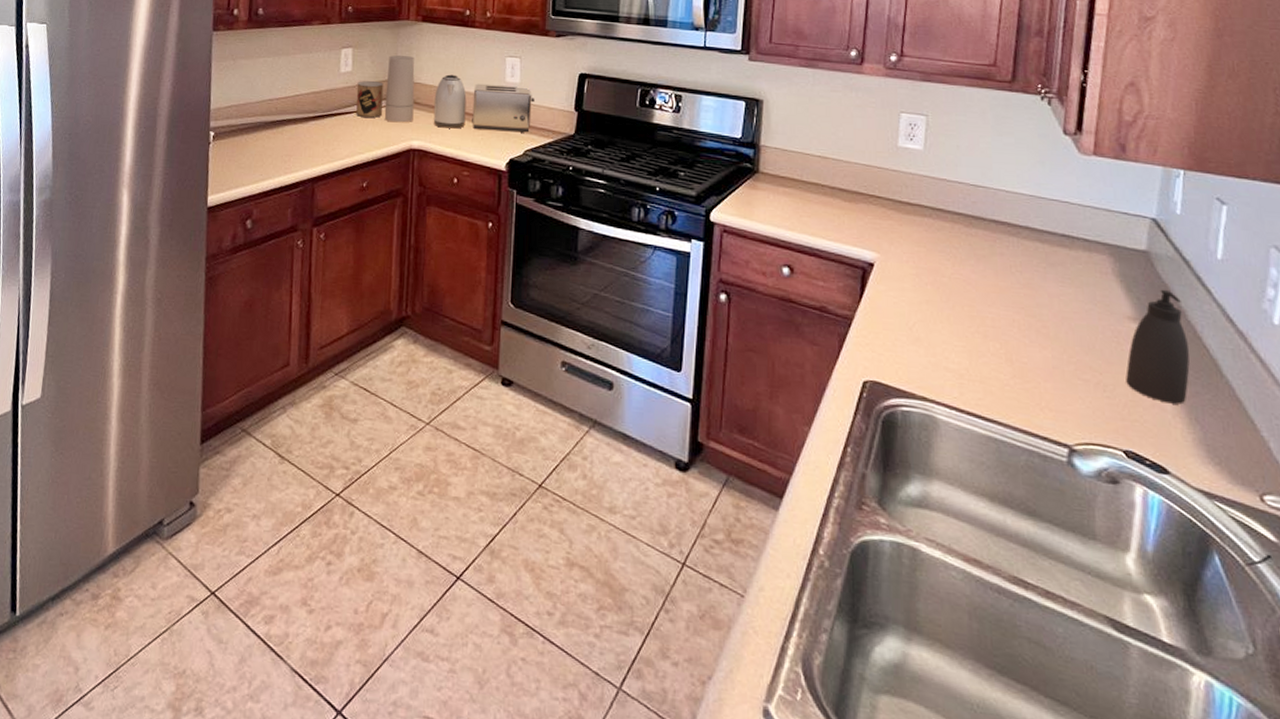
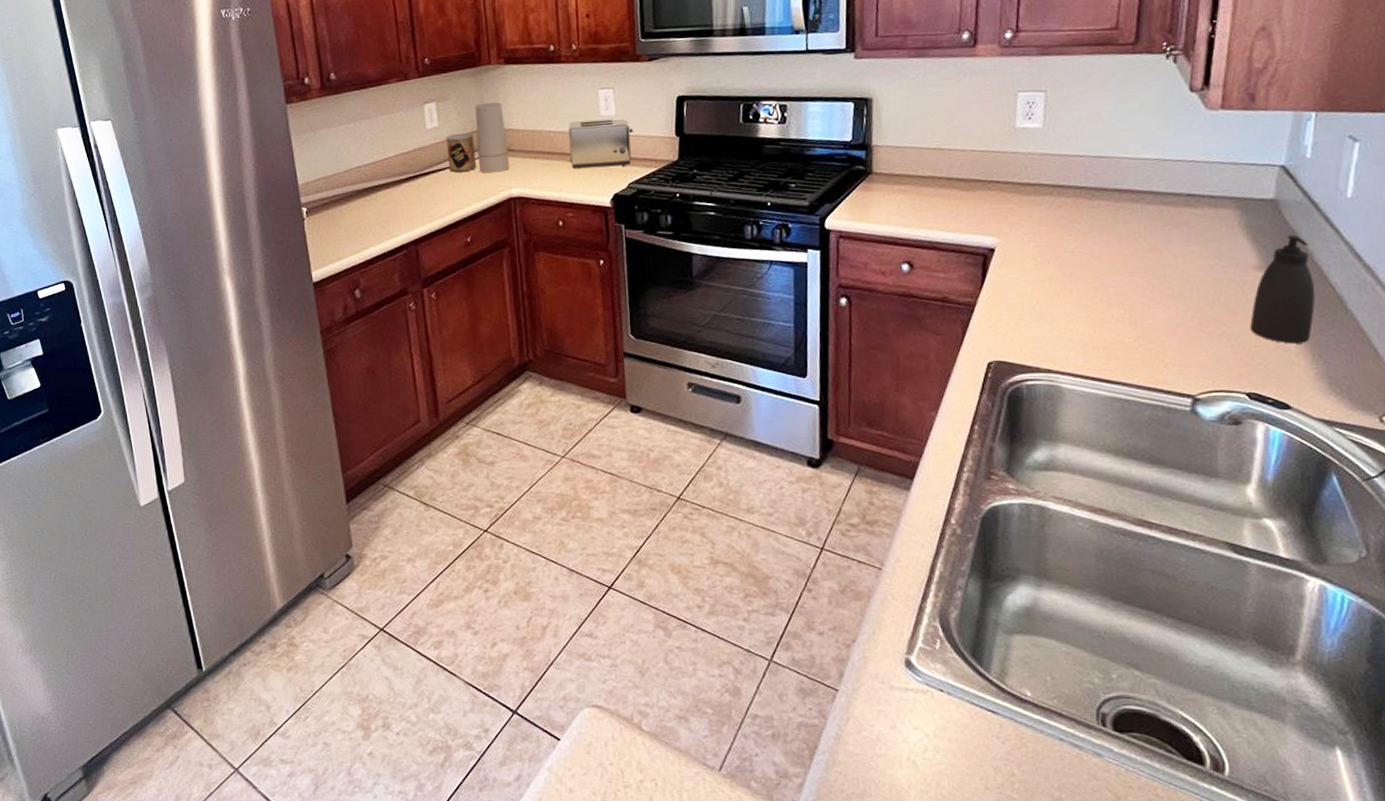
kettle: present [433,74,467,129] -> none [528,115,564,172]

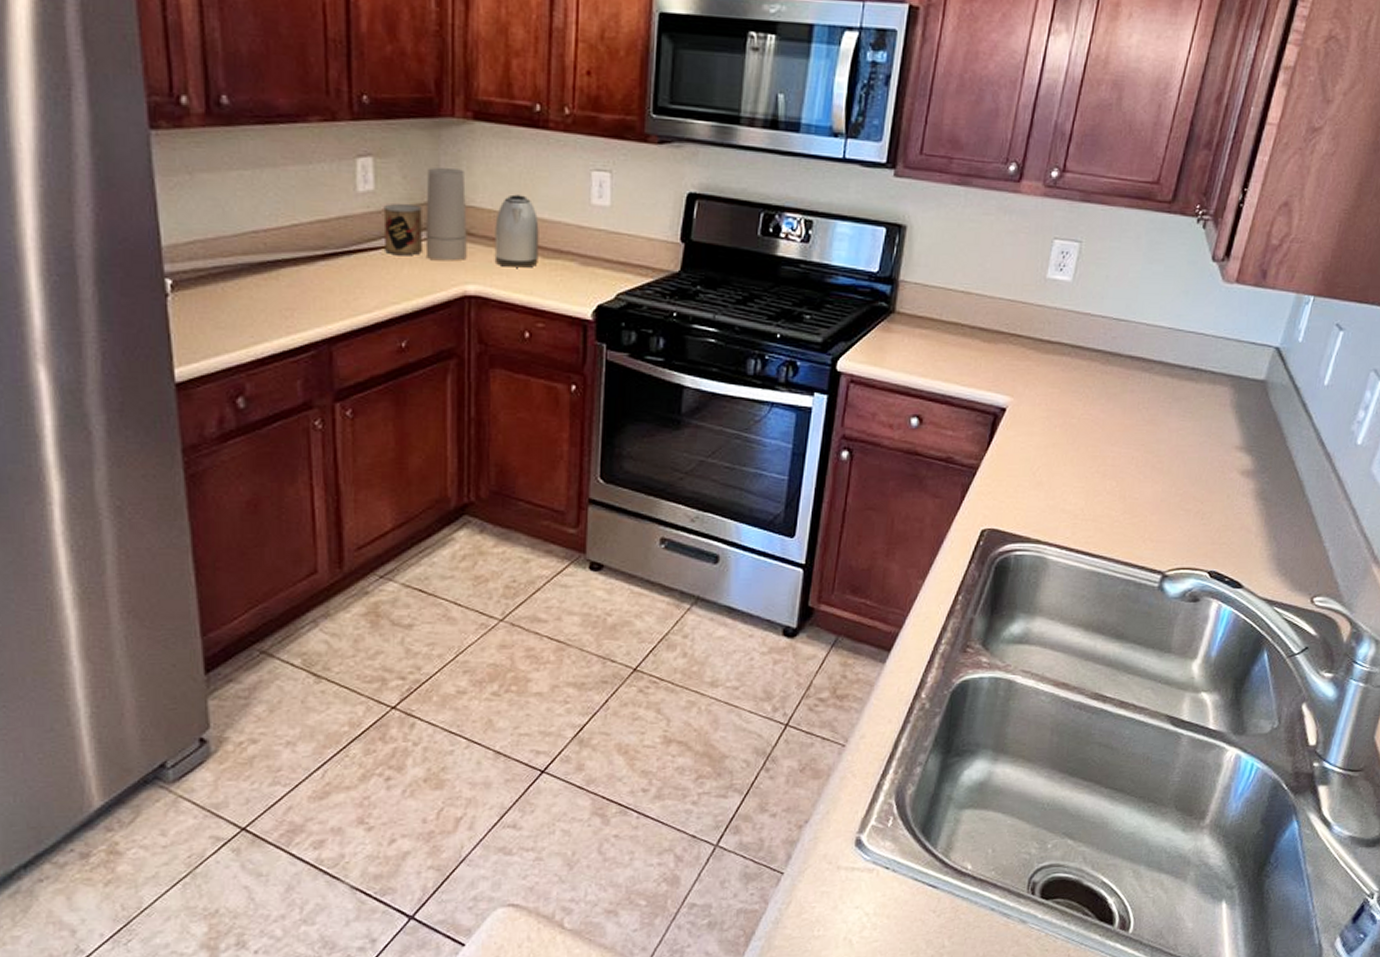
kettle: none [528,115,564,172] -> present [494,194,539,268]
toaster: present [568,118,633,169] -> none [547,206,630,271]
soap dispenser: present [1250,234,1316,344] -> none [1222,417,1285,525]

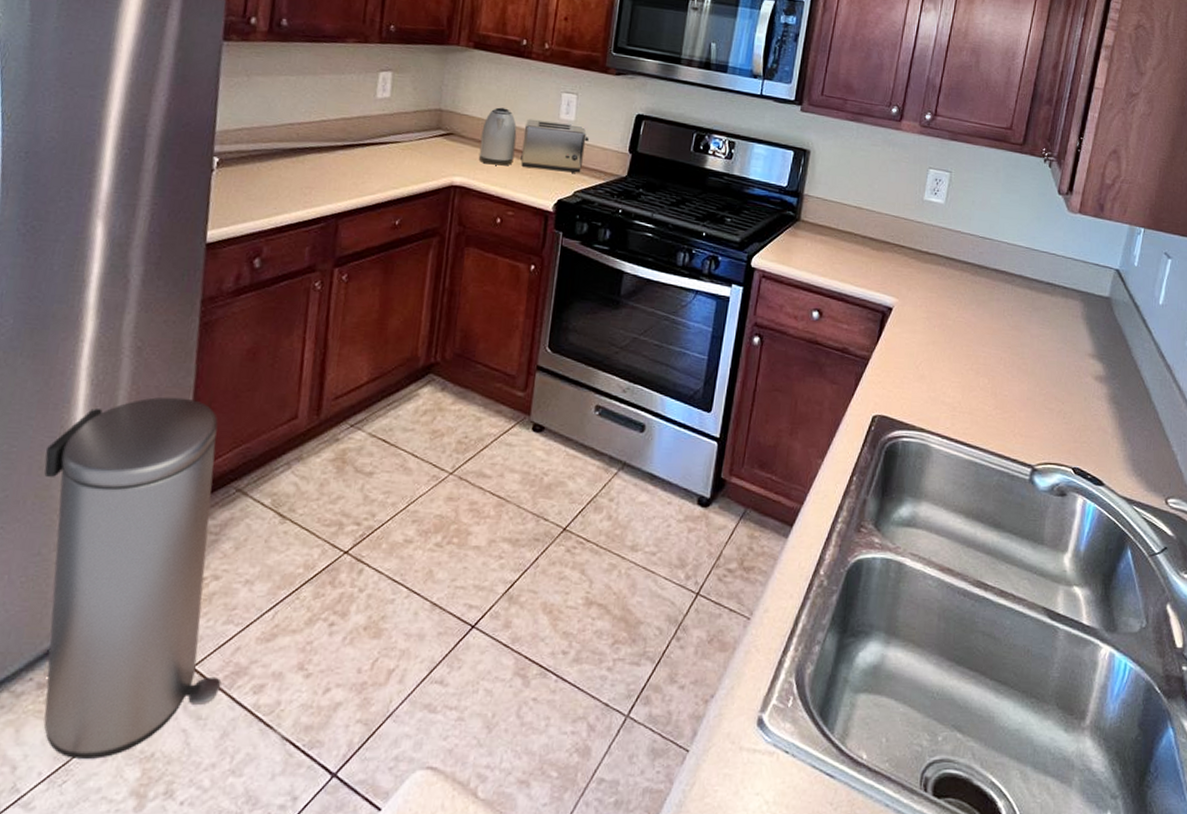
pedal bin: none [34,559,278,920] -> present [43,396,222,759]
tin can: present [383,203,424,255] -> none [392,108,426,150]
canister: present [425,168,467,262] -> none [424,83,462,157]
toaster: none [547,206,630,271] -> present [520,118,589,173]

